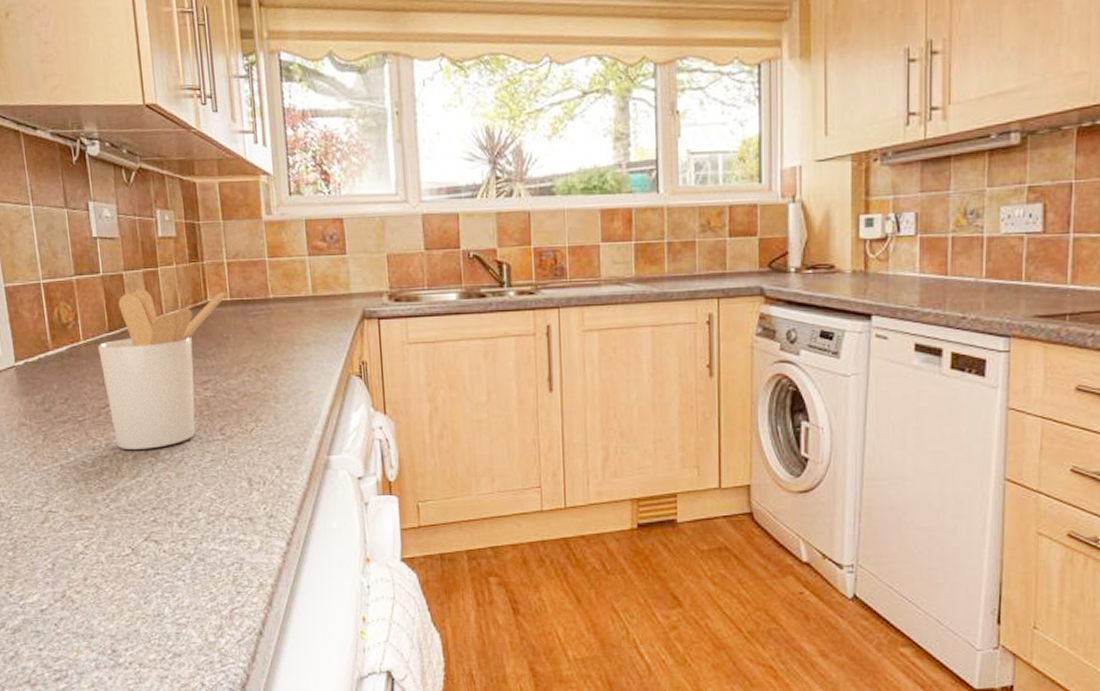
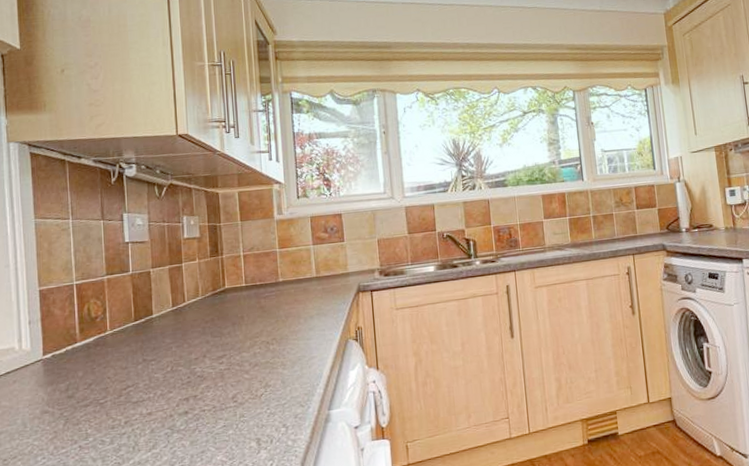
utensil holder: present [98,289,226,449] -> none [123,279,242,425]

